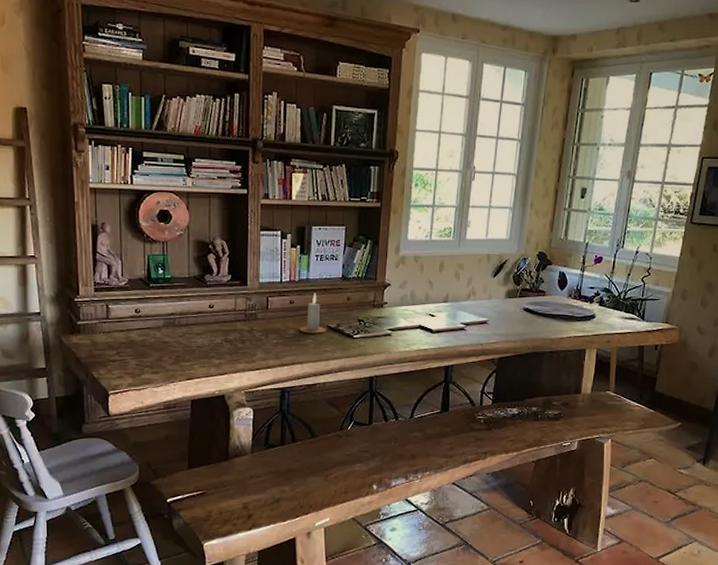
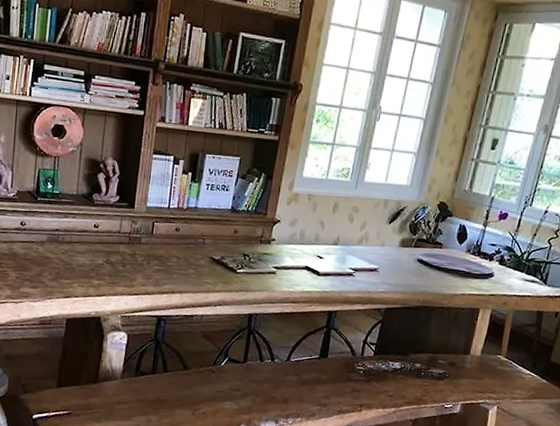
candle: present [300,292,326,334] -> none [182,222,210,265]

